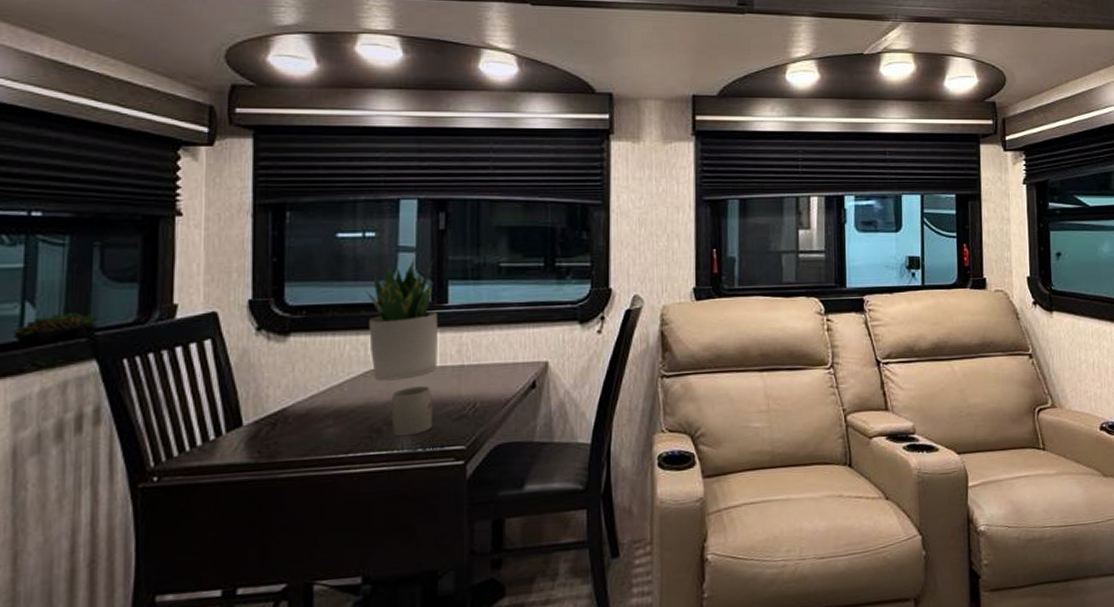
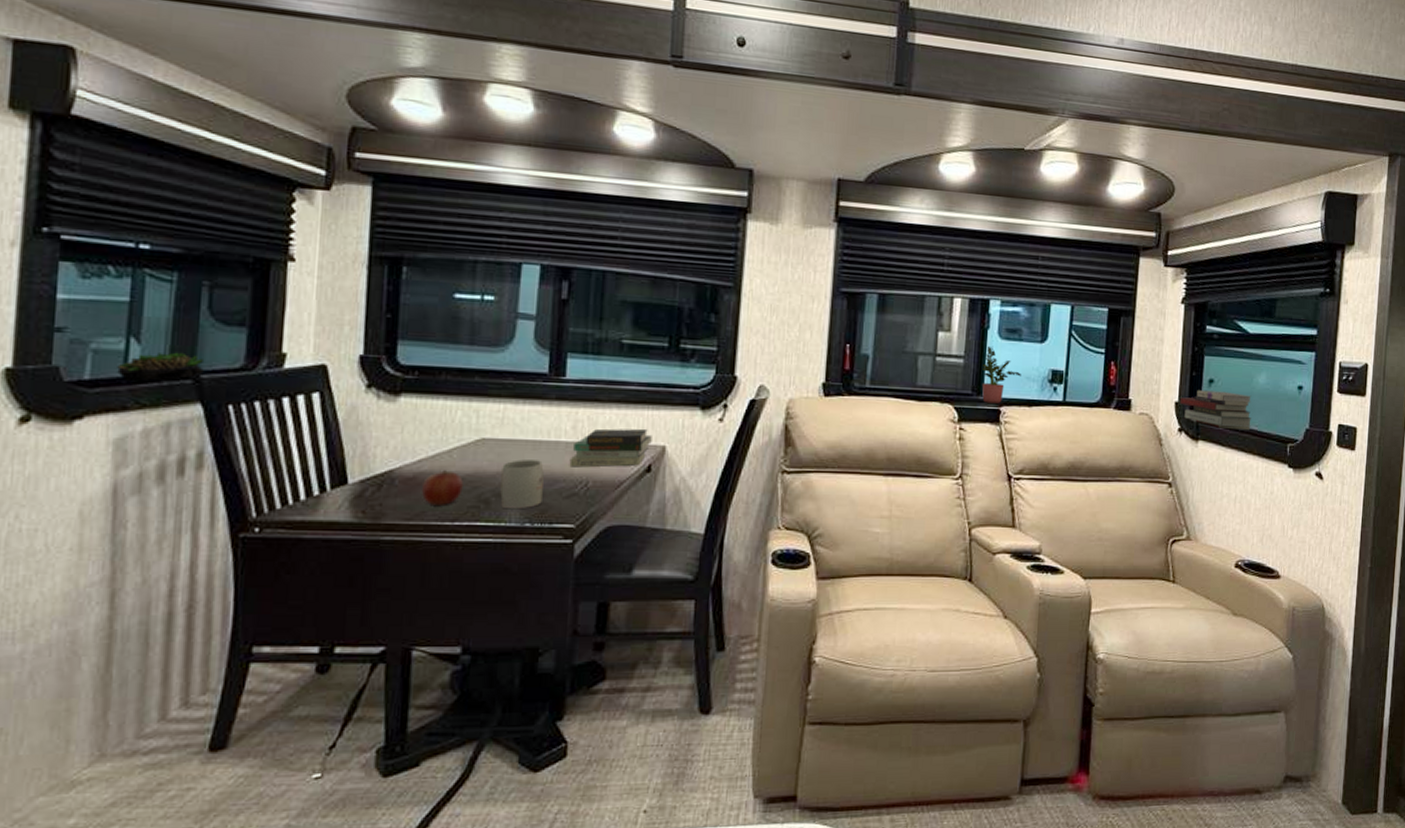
fruit: none [316,404,355,439] -> present [422,470,463,505]
planter: present [364,257,439,381] -> none [480,326,555,452]
books: none [457,346,535,390] -> present [569,428,652,468]
potted plant: none [842,239,880,295] -> present [981,345,1021,405]
books: none [1031,263,1100,299] -> present [1179,390,1252,431]

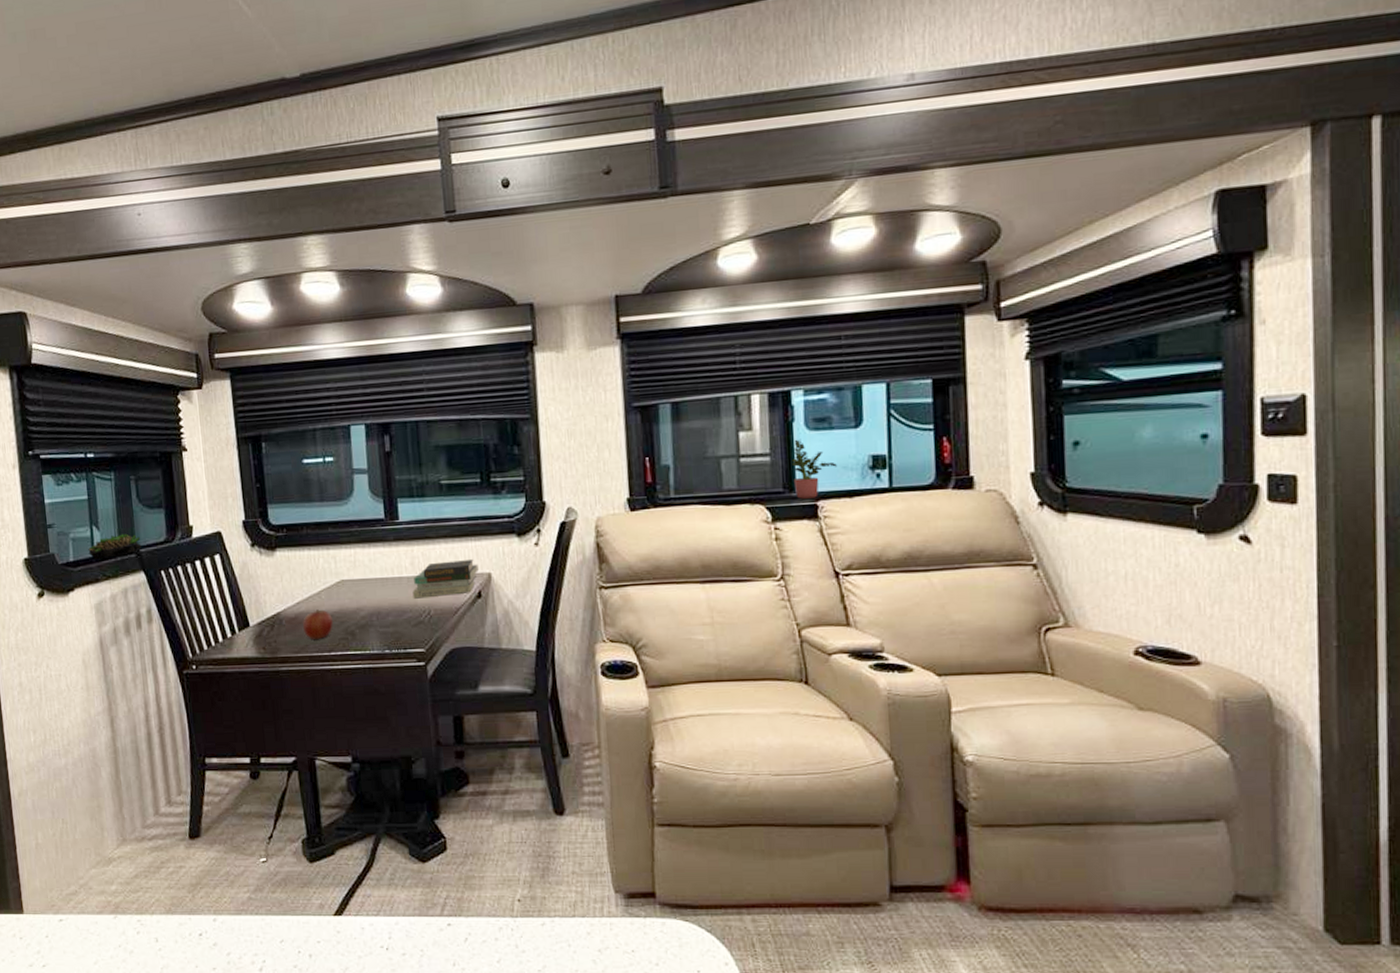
mug: present [500,460,544,510] -> none [360,595,396,639]
books: present [1179,390,1252,431] -> none [1036,453,1138,497]

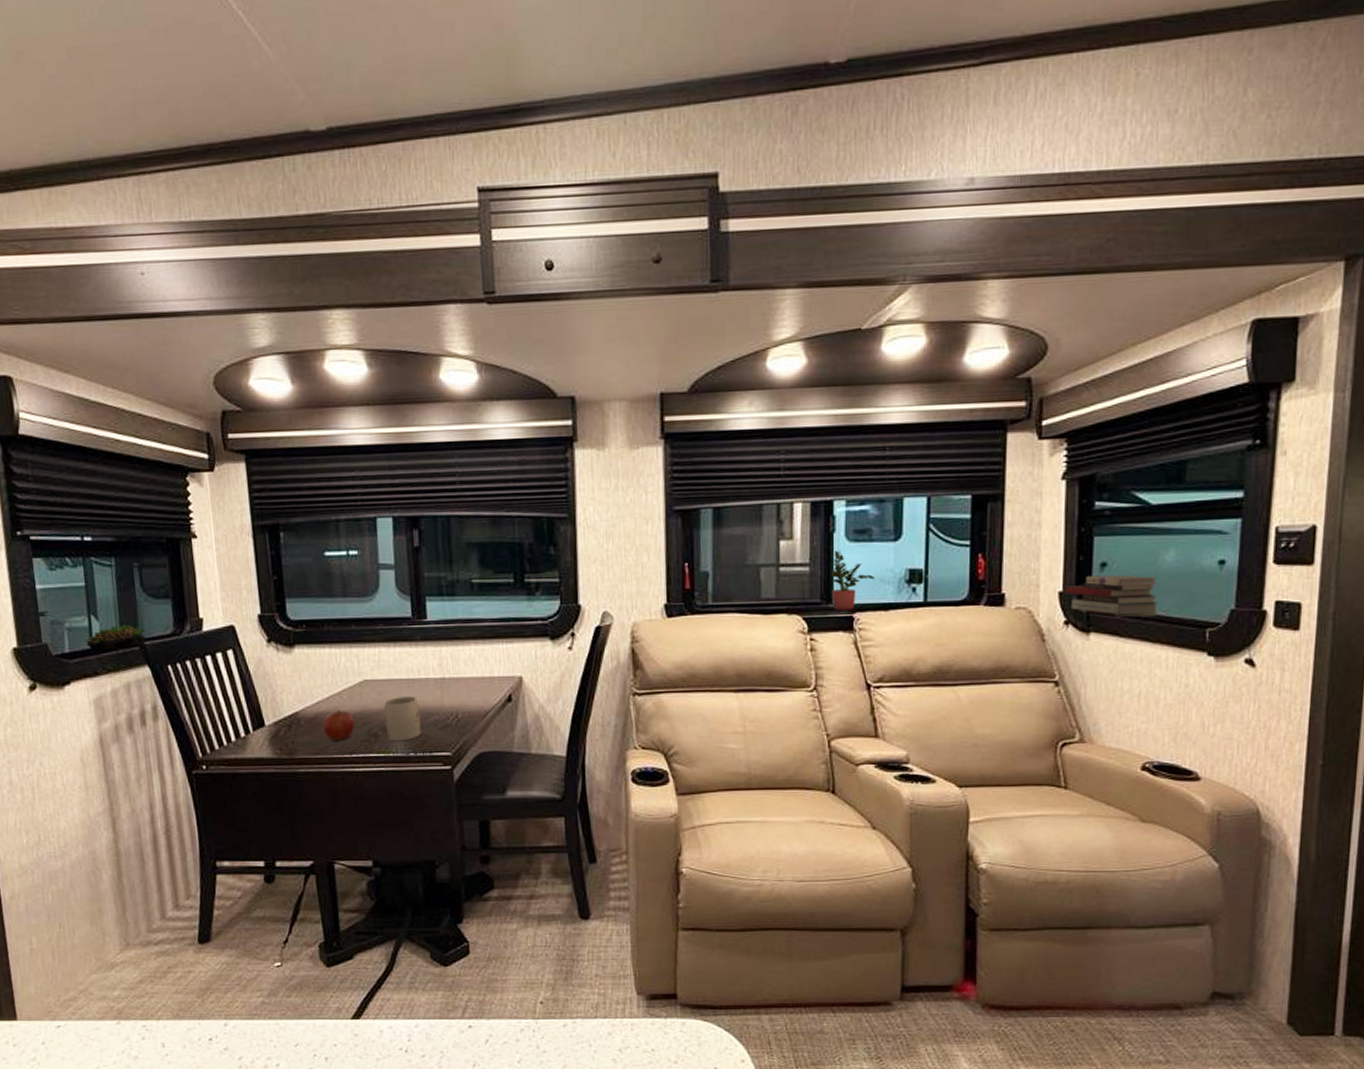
mug: none [360,595,396,639] -> present [384,696,421,742]
books: present [412,558,479,599] -> none [439,661,509,701]
books: none [1036,453,1138,497] -> present [1064,575,1157,618]

